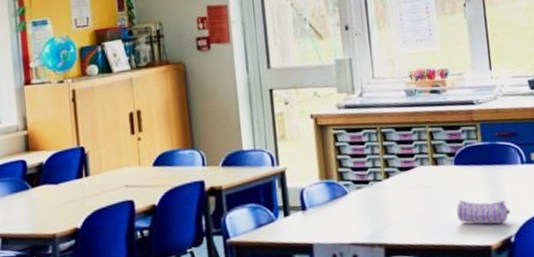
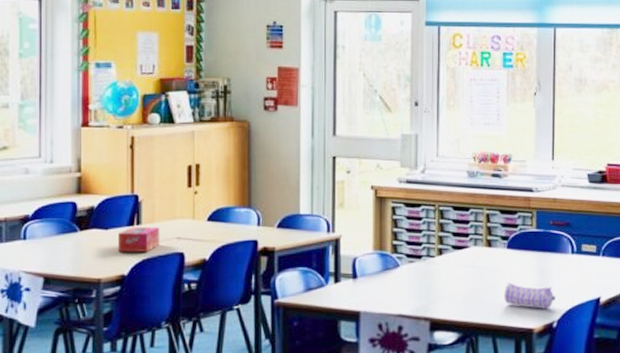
tissue box: none [68,177,109,206] -> present [118,226,160,252]

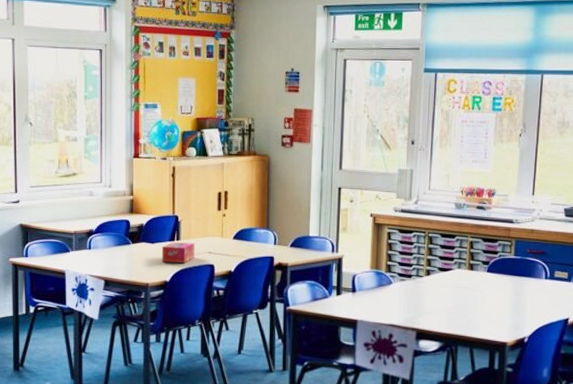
pencil case: present [504,282,555,309] -> none [482,301,528,326]

